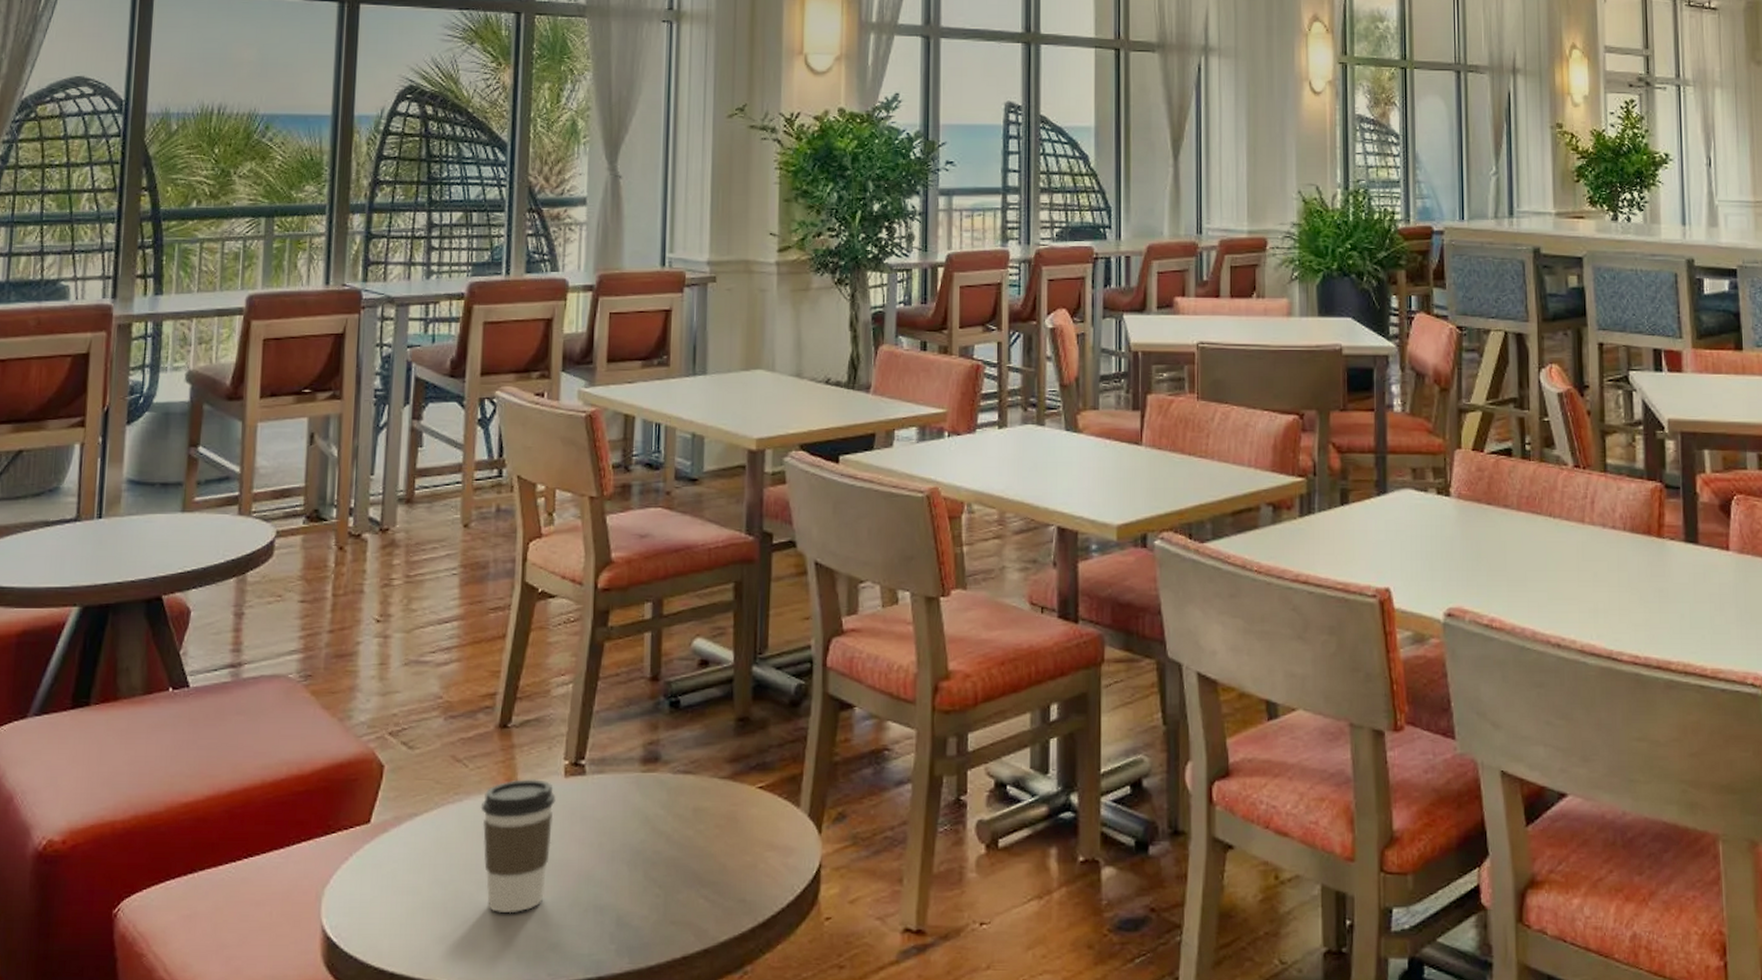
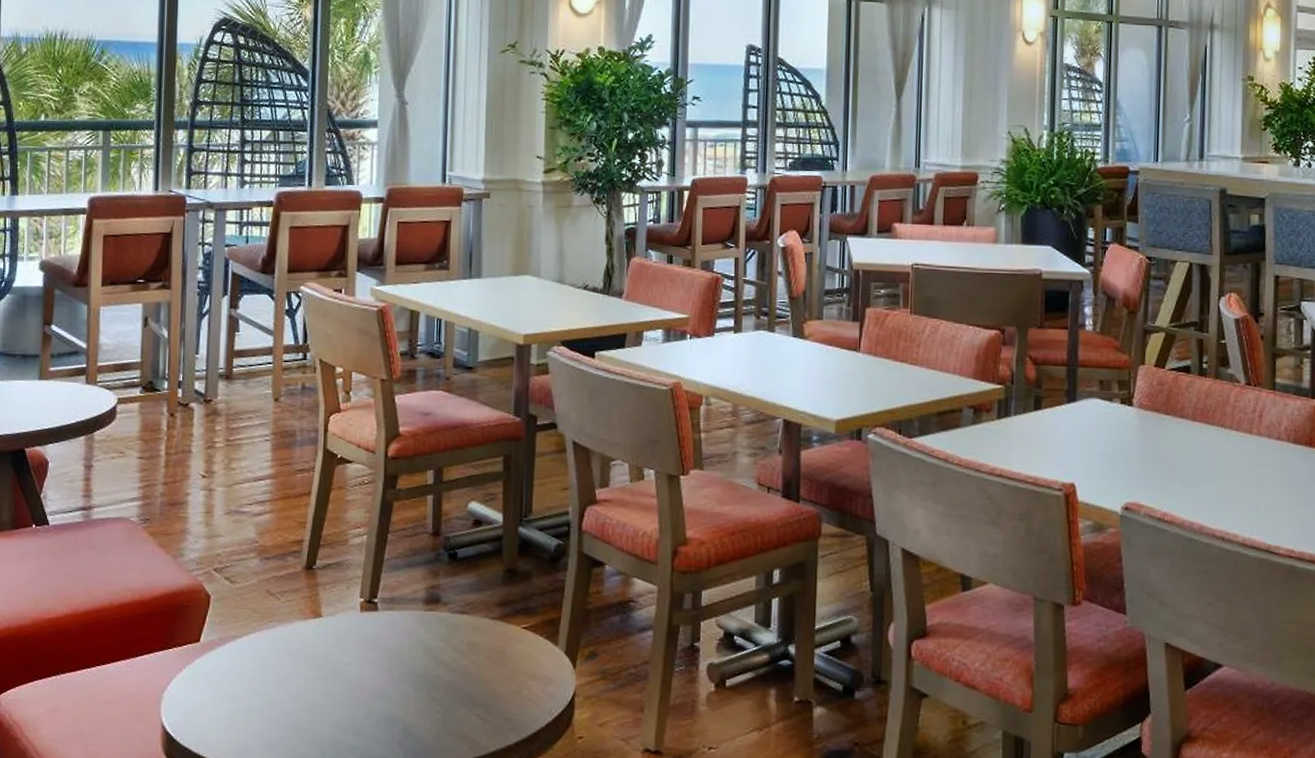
coffee cup: present [480,779,556,914] -> none [290,612,353,721]

